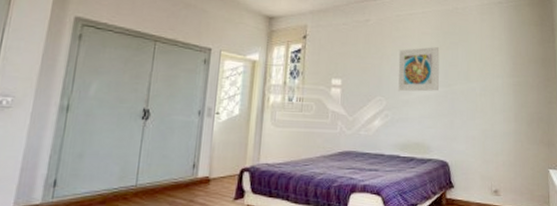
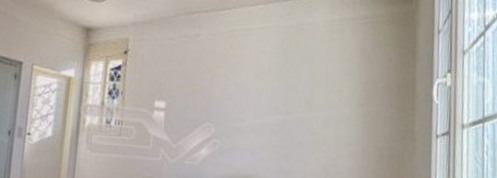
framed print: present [397,46,440,92] -> none [228,67,279,119]

